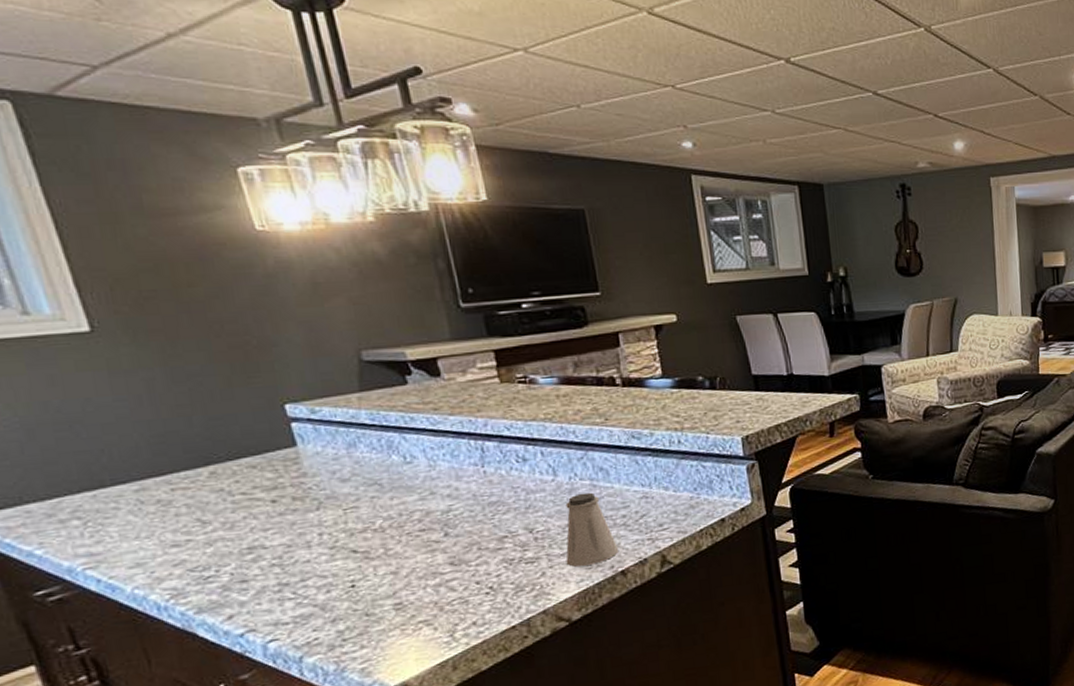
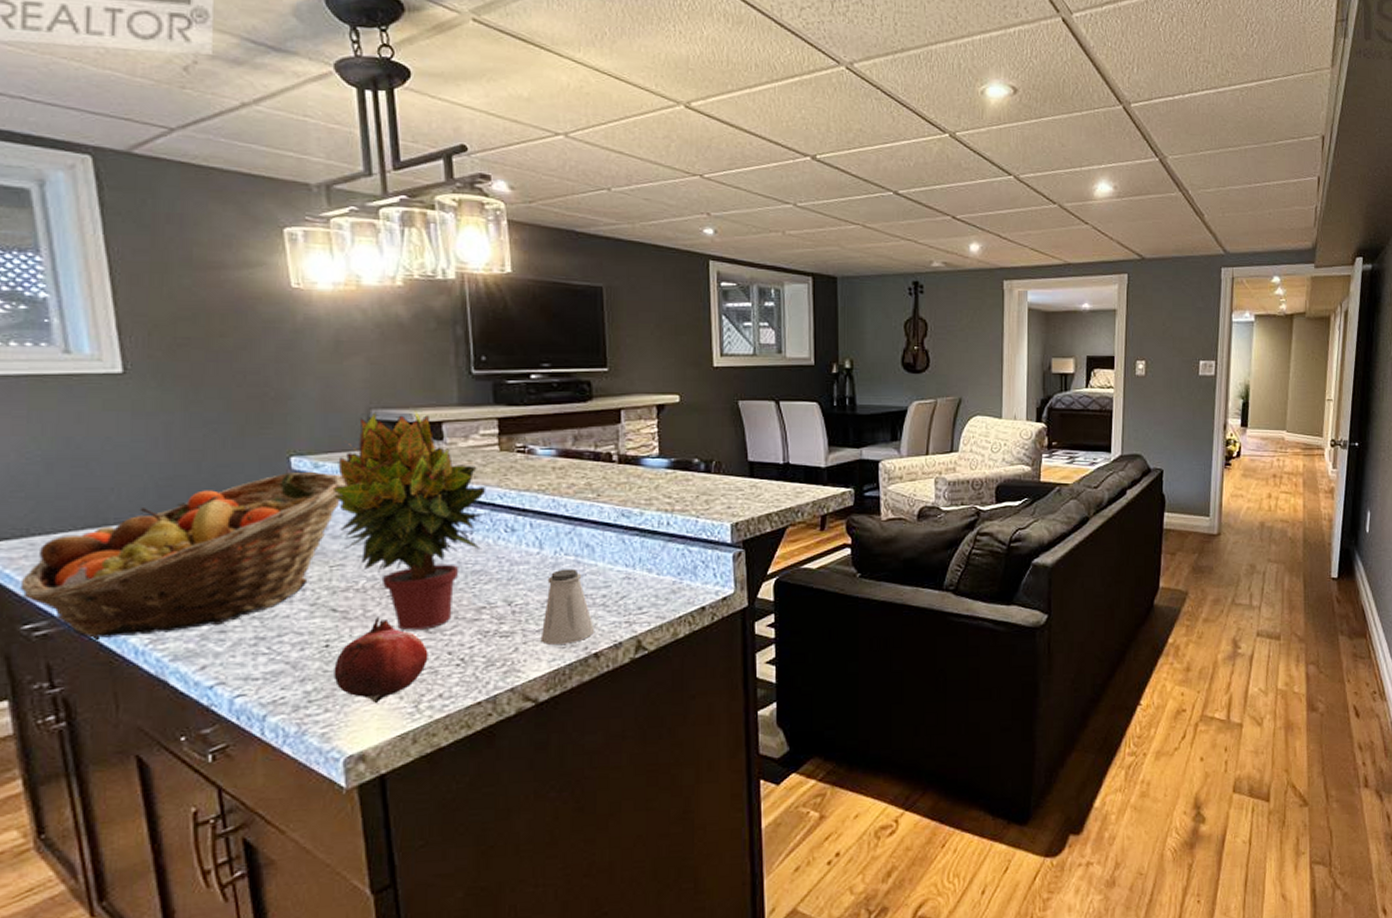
fruit basket: none [23,417,349,599] -> present [20,471,348,638]
potted plant: none [333,347,498,566] -> present [332,409,489,631]
fruit: none [363,554,457,636] -> present [334,617,428,703]

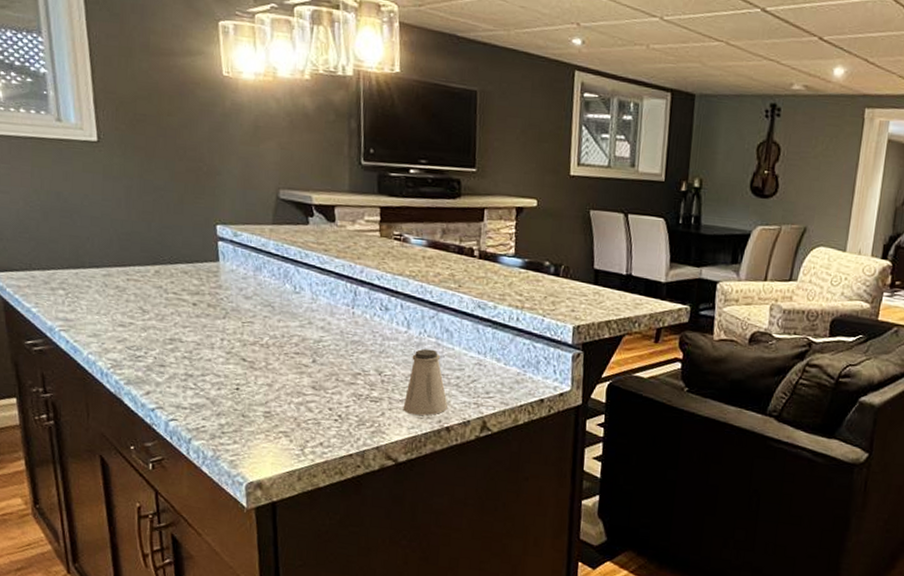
fruit basket: present [20,471,348,638] -> none [25,238,259,361]
potted plant: present [332,409,489,631] -> none [247,192,368,387]
fruit: present [334,617,428,703] -> none [241,370,314,442]

